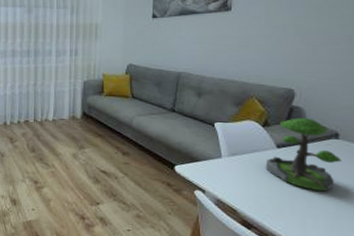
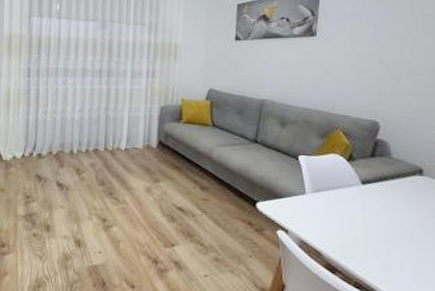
plant: present [265,118,342,191] -> none [350,152,426,231]

